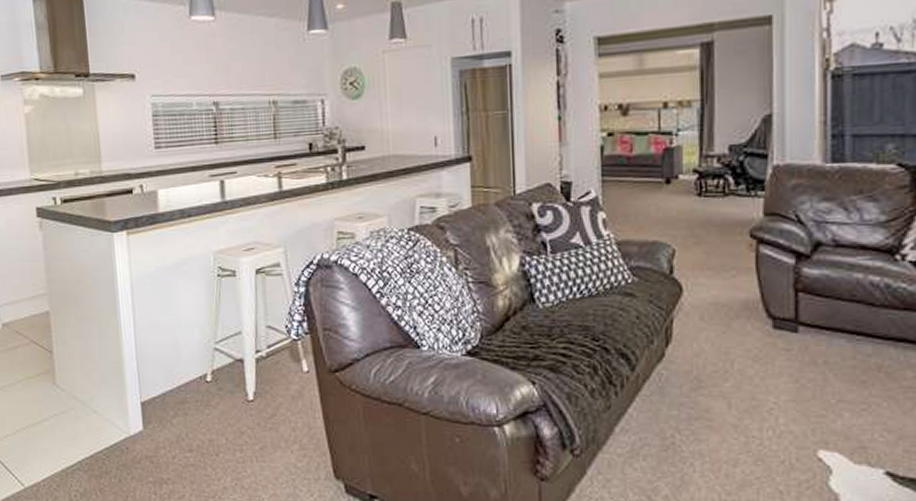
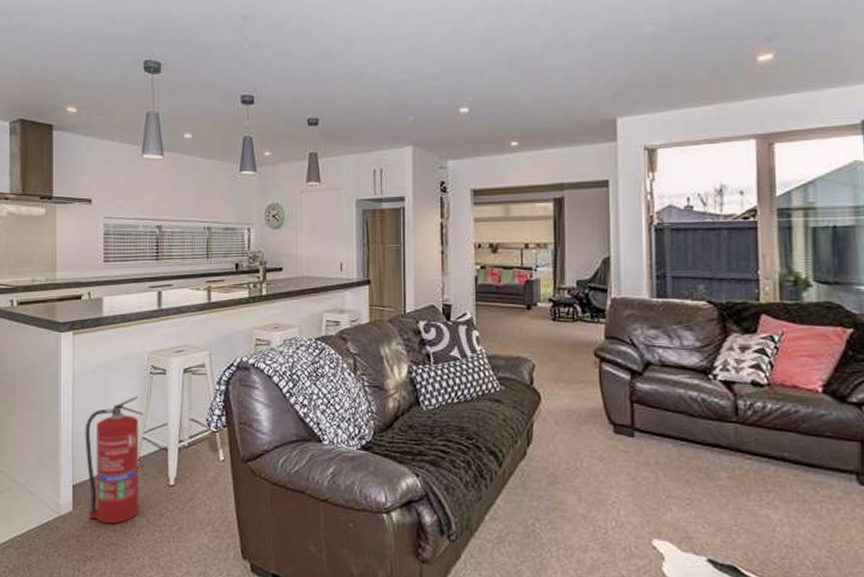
fire extinguisher: none [149,302,218,444] -> present [85,396,143,524]

